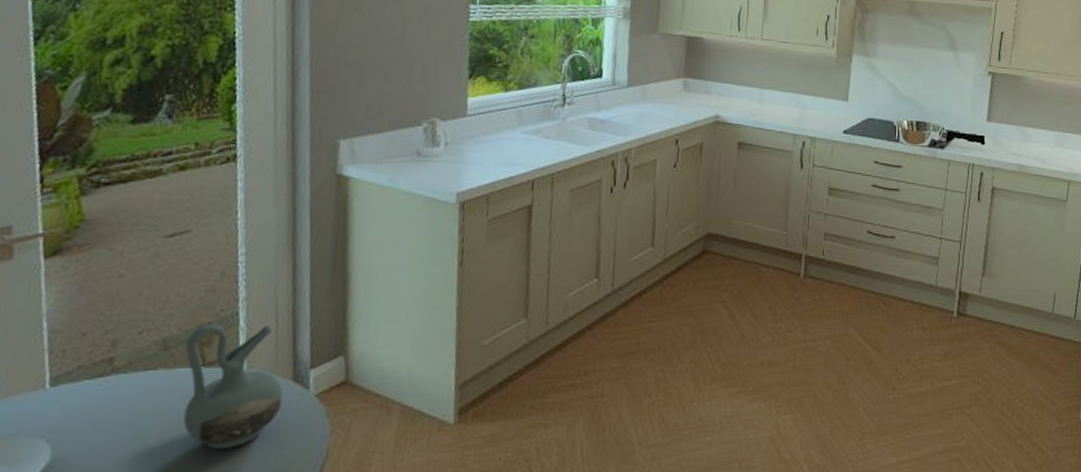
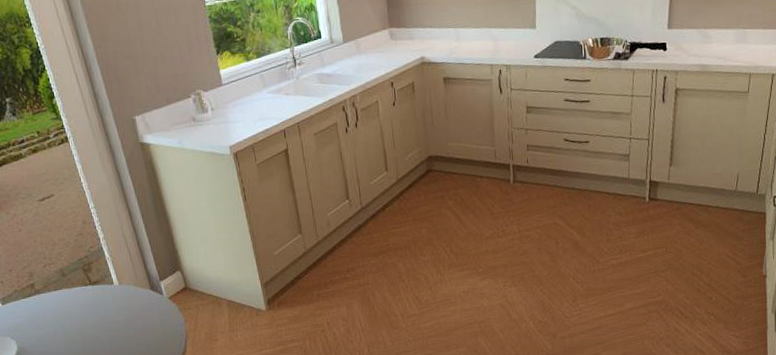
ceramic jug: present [182,324,284,449] -> none [75,254,149,336]

